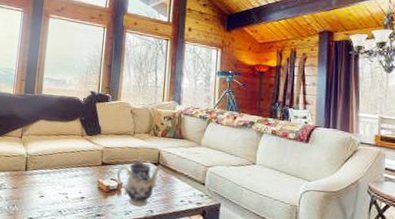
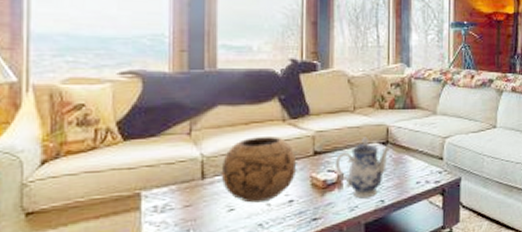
decorative bowl: none [37,145,89,195] -> present [221,137,297,203]

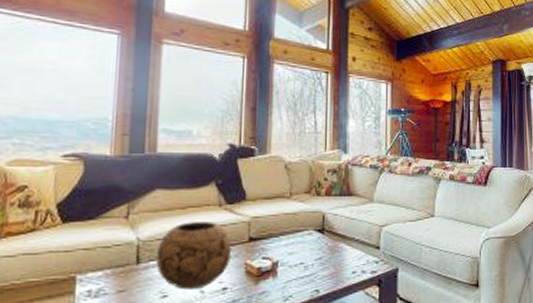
teapot: present [335,137,391,199] -> none [270,223,327,288]

